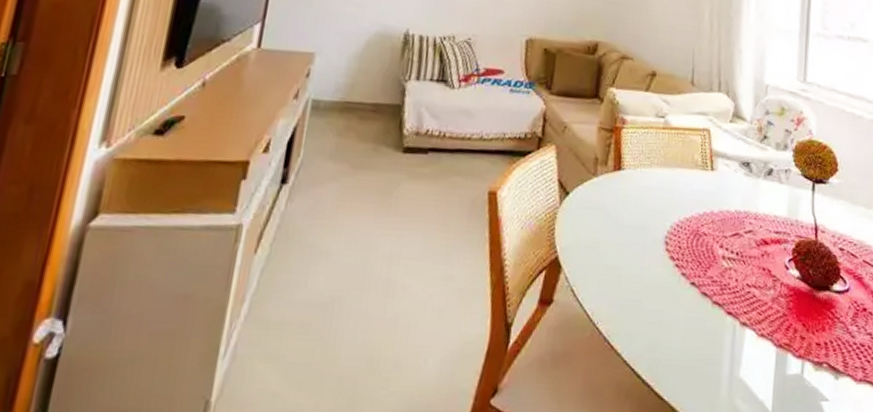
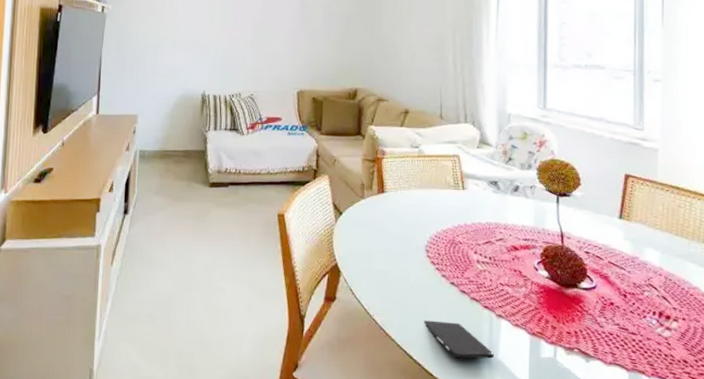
smartphone: none [657,329,736,378] -> present [424,320,495,359]

